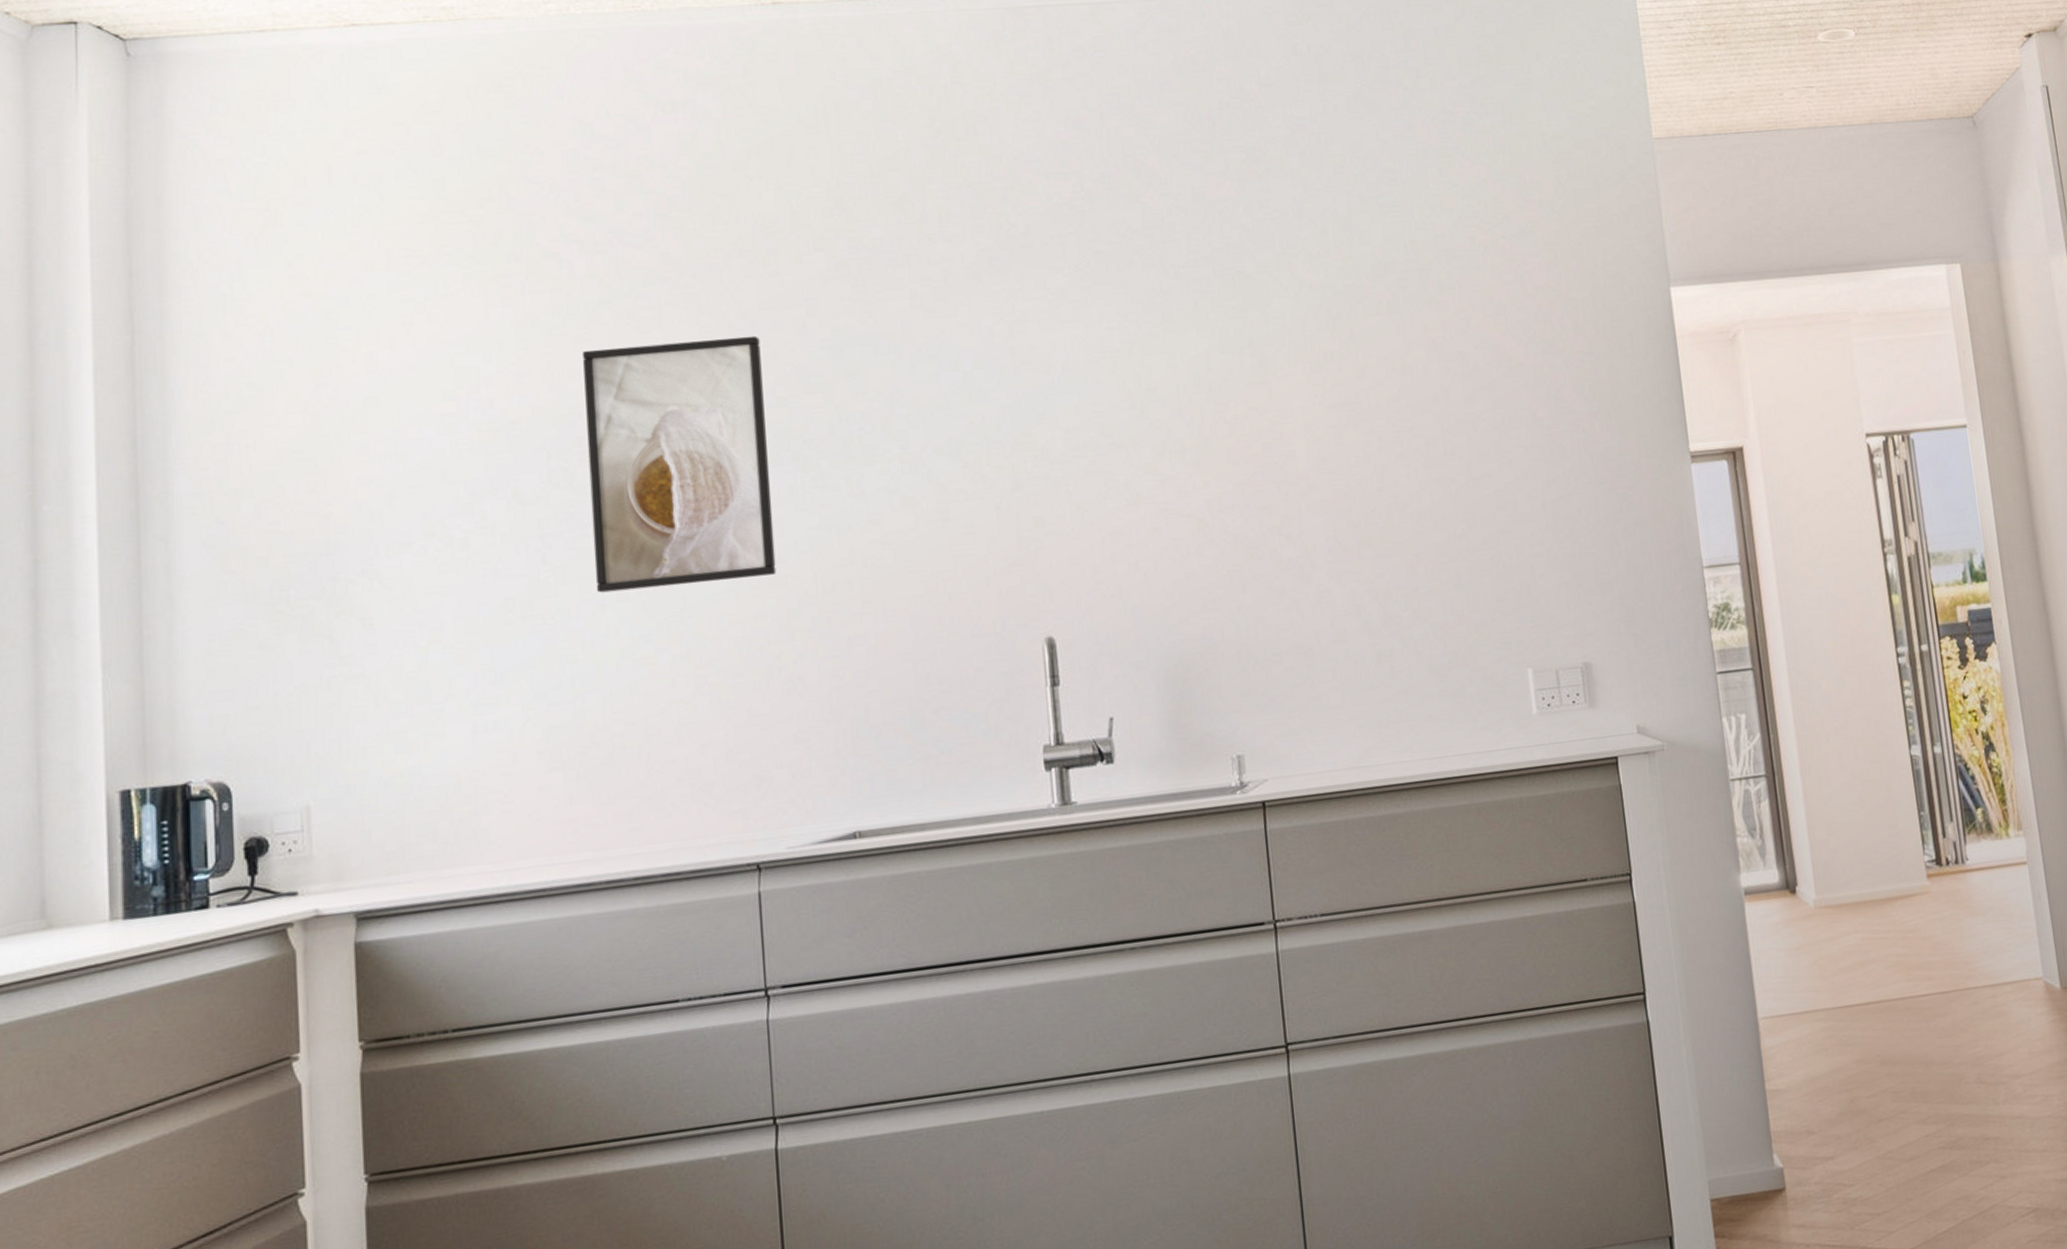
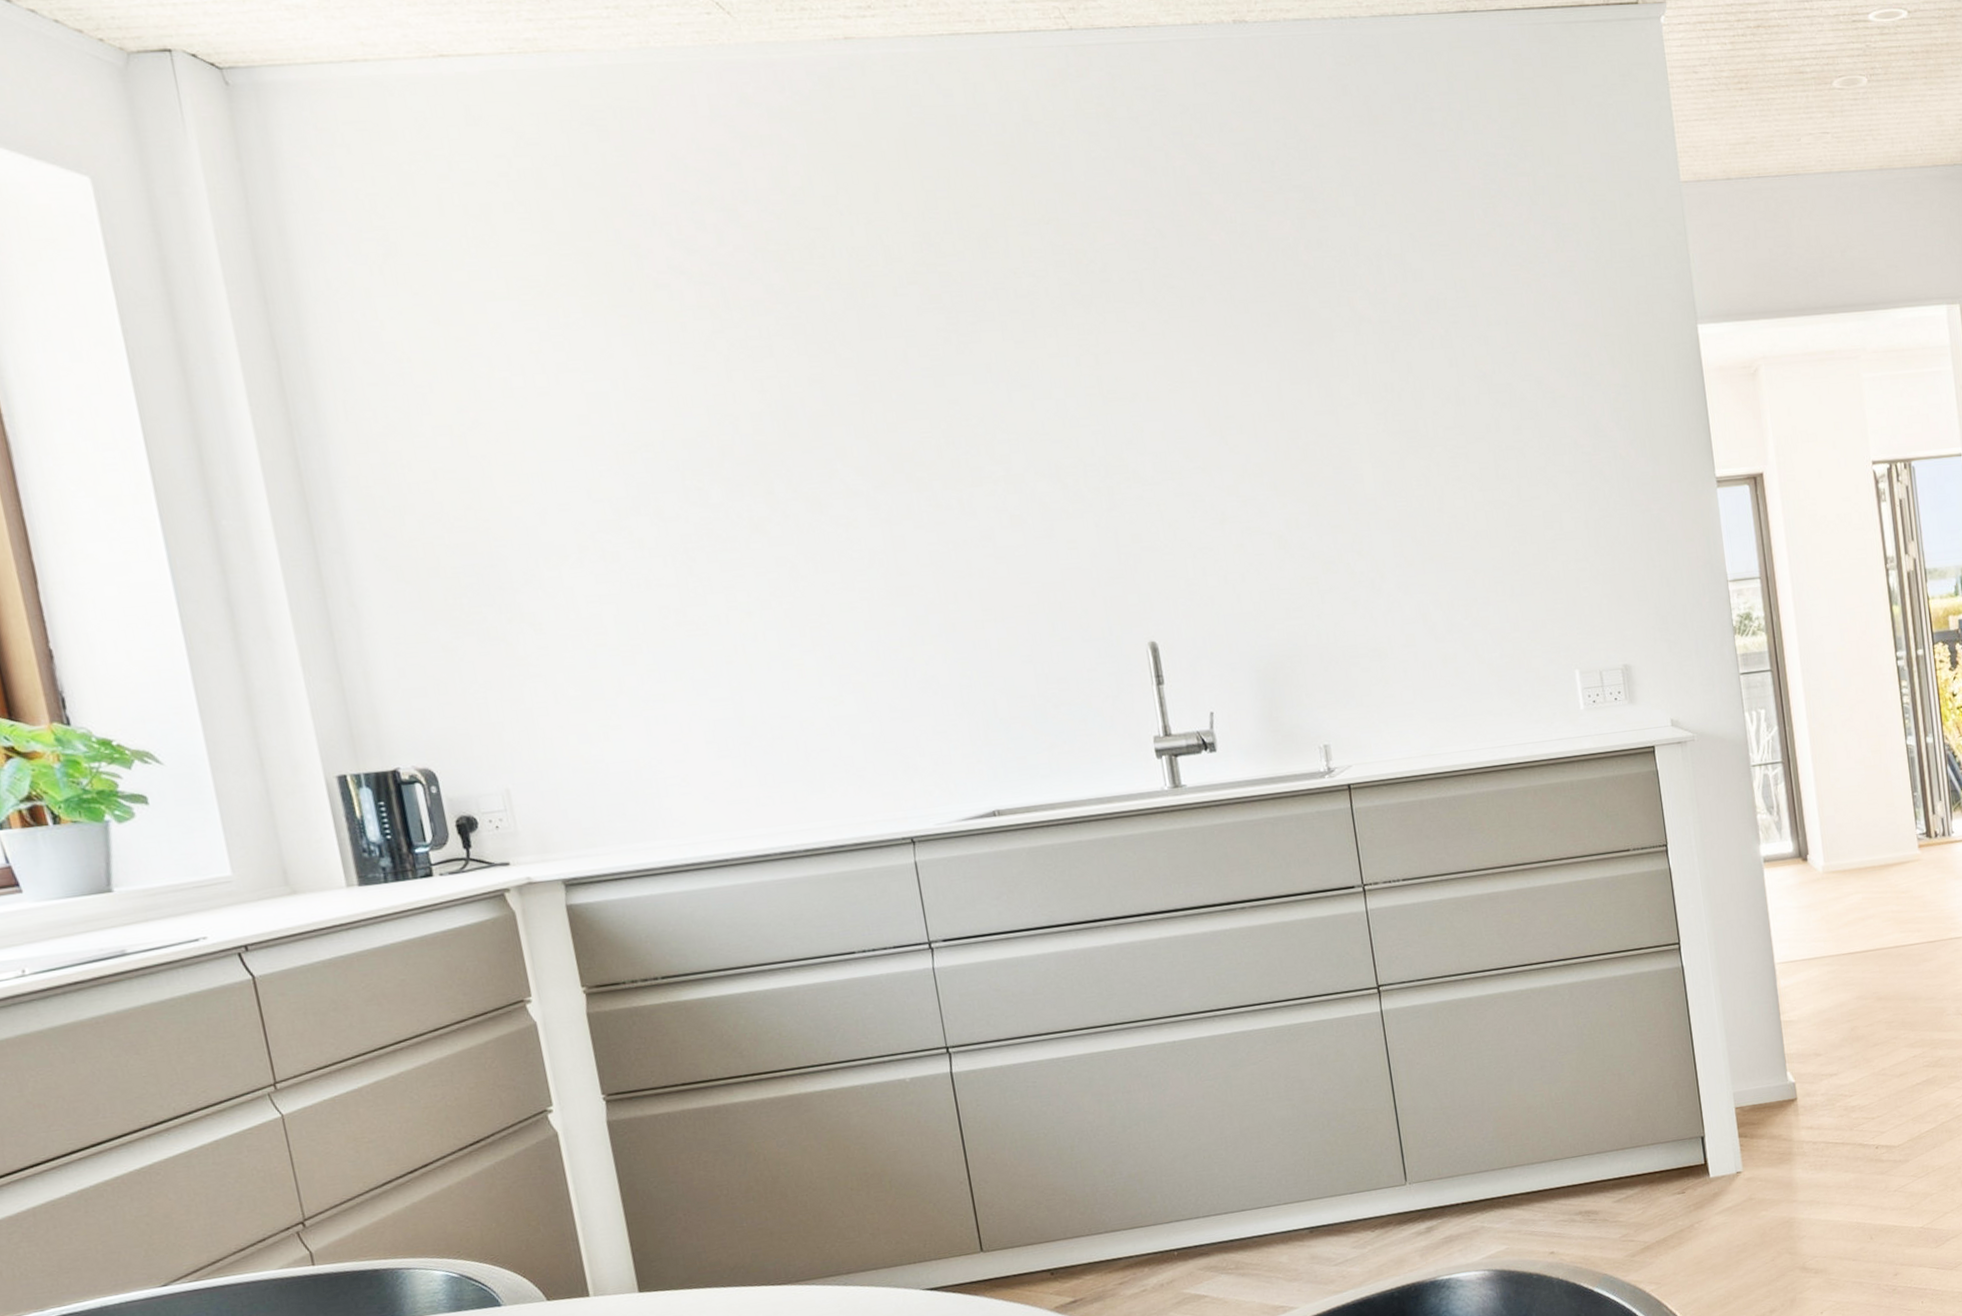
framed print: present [583,335,776,593] -> none [703,365,903,602]

